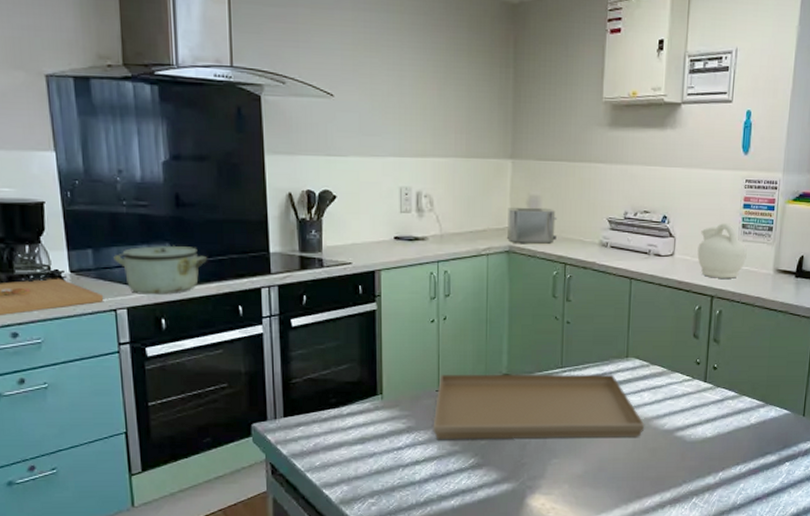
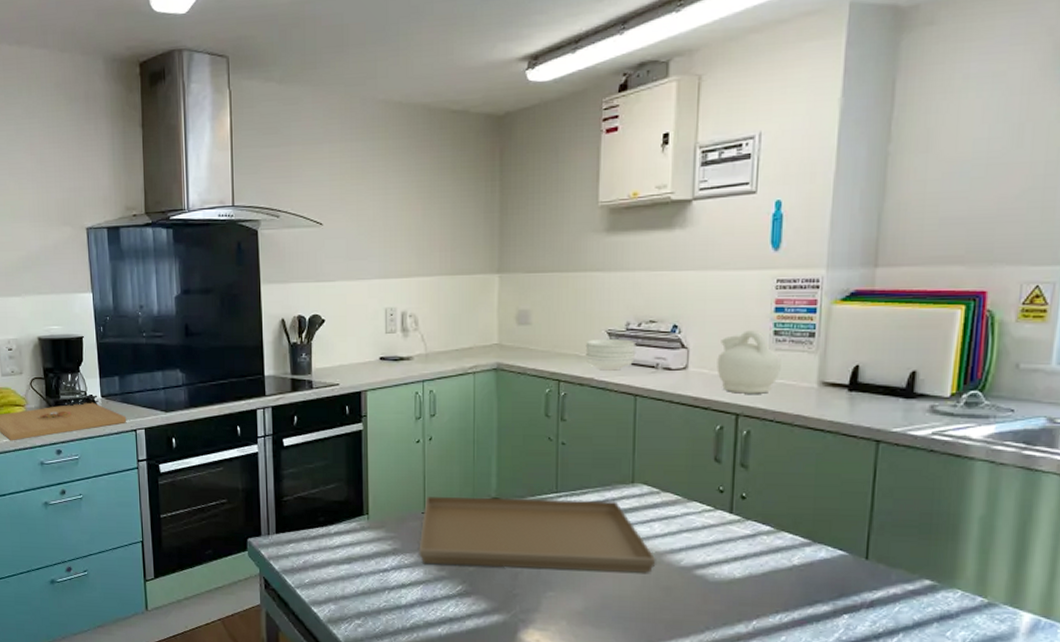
cooking pot: present [113,245,208,295] -> none [135,371,212,416]
toaster: present [506,207,557,244] -> none [494,322,549,361]
bowl: none [589,226,633,256] -> present [585,339,637,371]

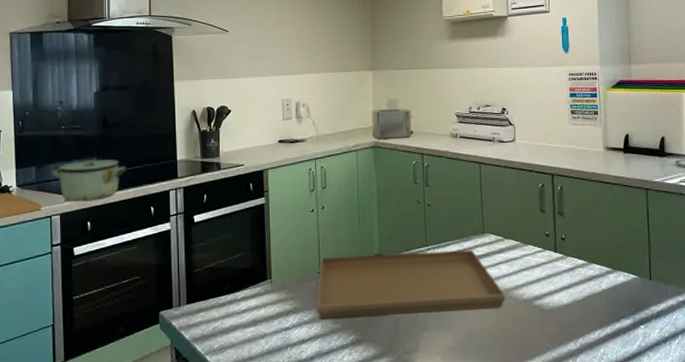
cooking pot: none [135,371,212,416] -> present [52,159,127,202]
toaster: none [494,322,549,361] -> present [371,108,413,140]
bowl: present [585,339,637,371] -> none [440,120,478,145]
teapot: present [717,330,781,394] -> none [535,111,578,158]

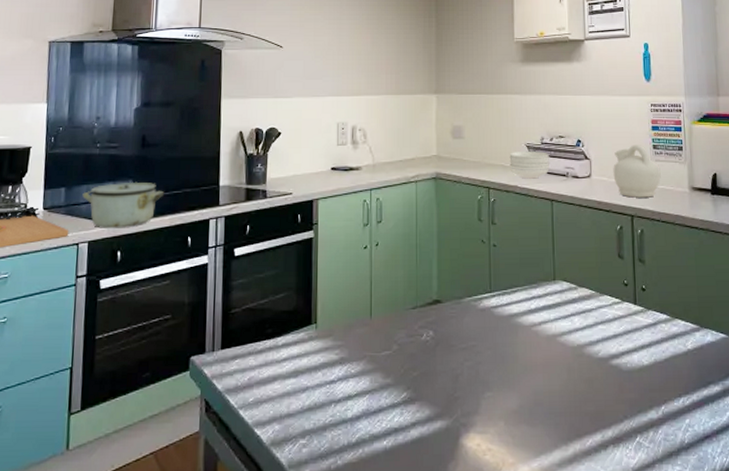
serving tray: present [316,249,506,319] -> none [365,298,579,372]
toaster: present [371,108,413,140] -> none [433,136,479,171]
bowl: none [440,120,478,145] -> present [509,152,551,179]
teapot: none [535,111,578,158] -> present [613,145,661,198]

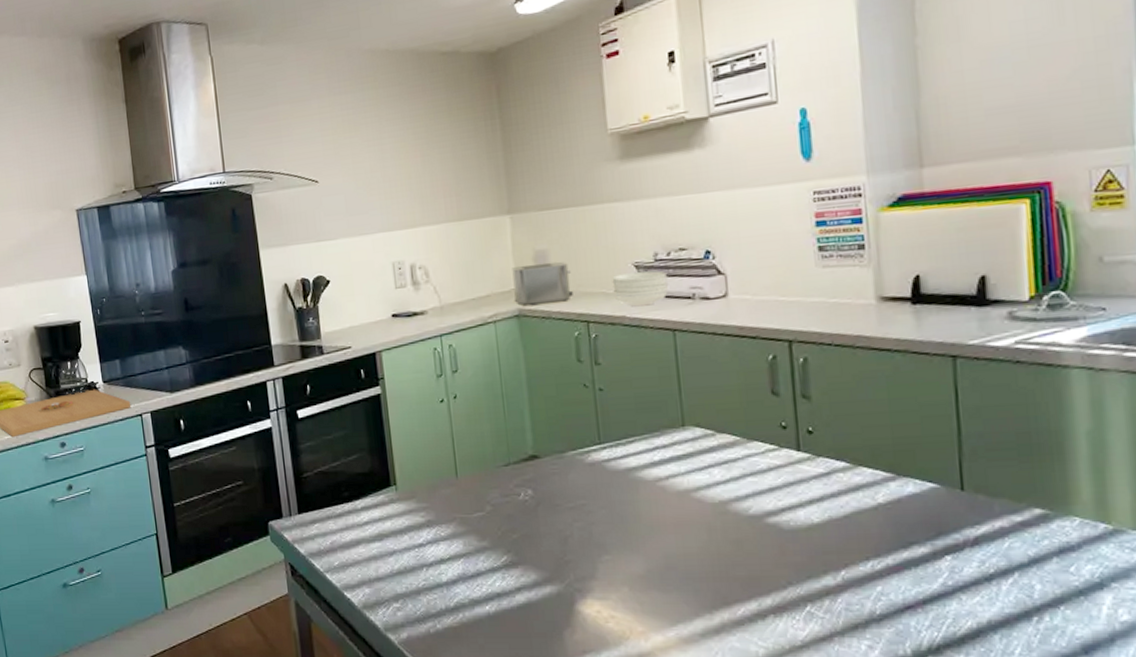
cooking pot: present [82,181,165,229] -> none [137,347,217,398]
toaster: none [433,136,479,171] -> present [512,261,573,307]
teapot: present [613,145,661,198] -> none [759,248,832,318]

